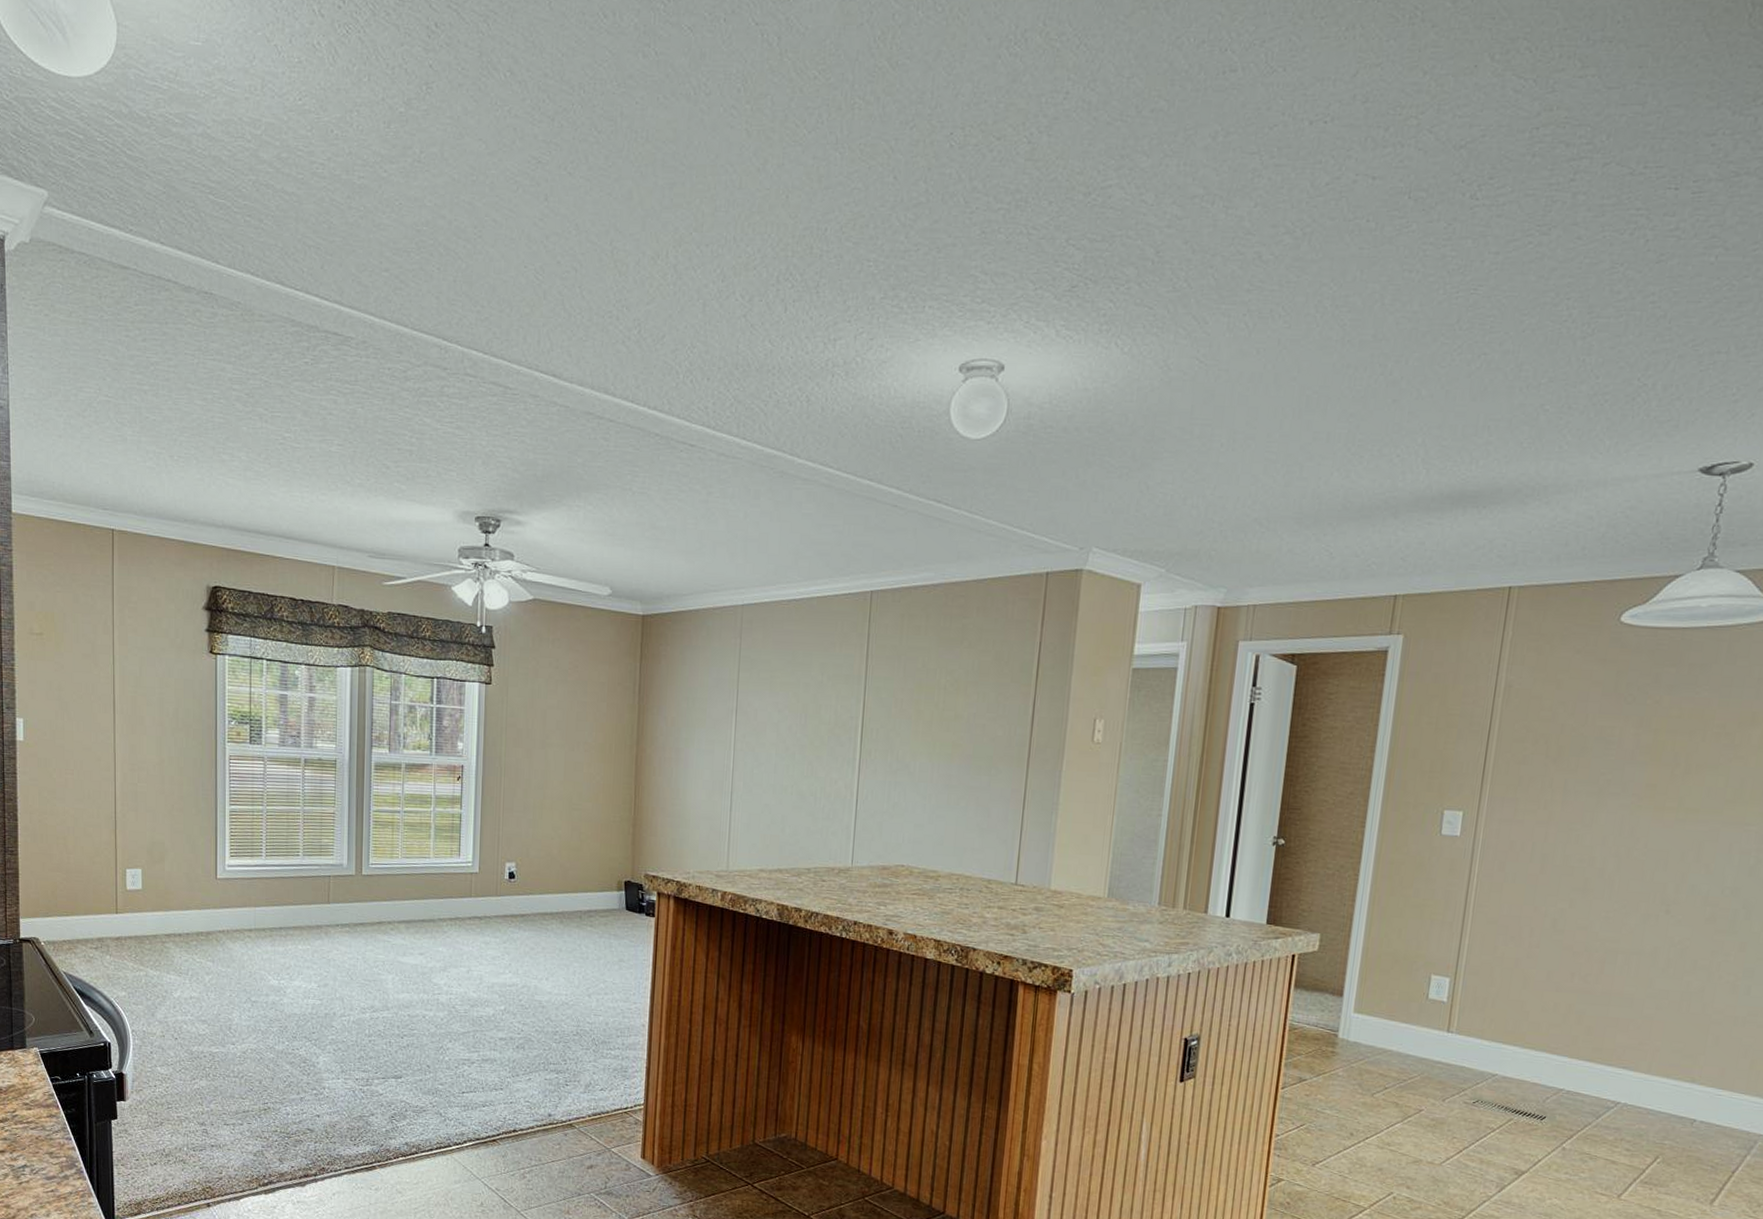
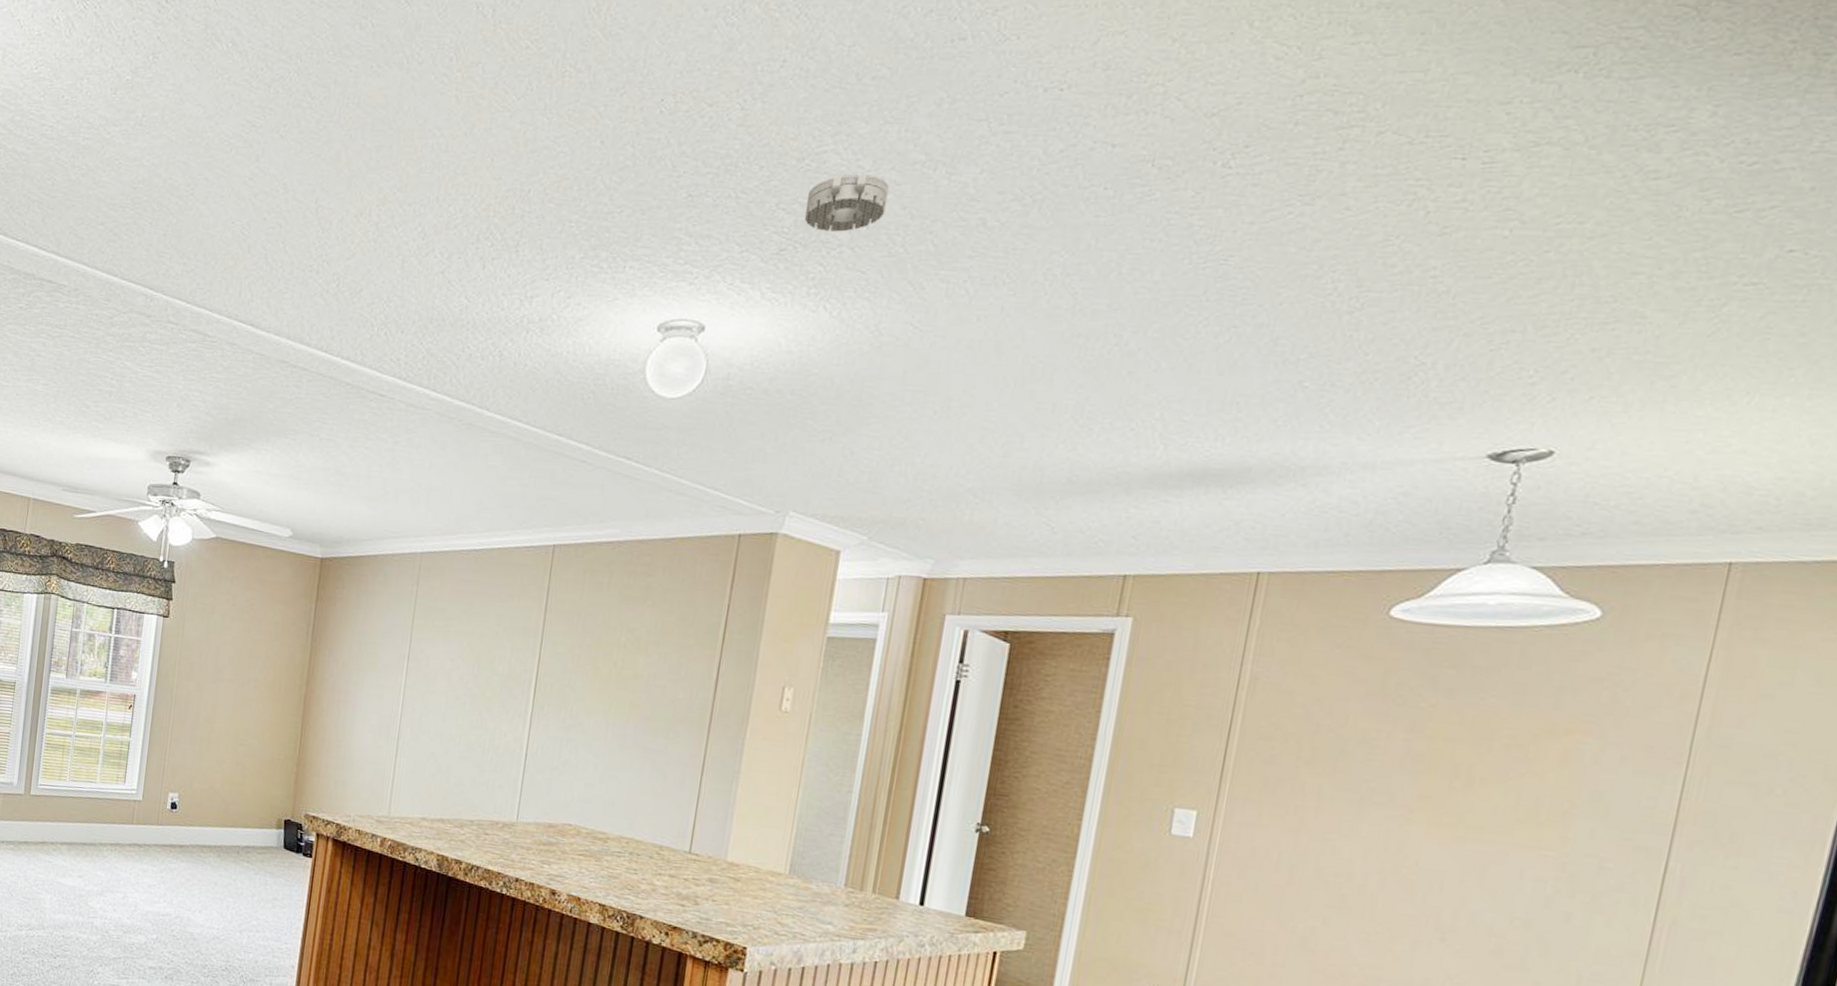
smoke detector: none [1093,206,1171,268] -> present [804,172,889,232]

